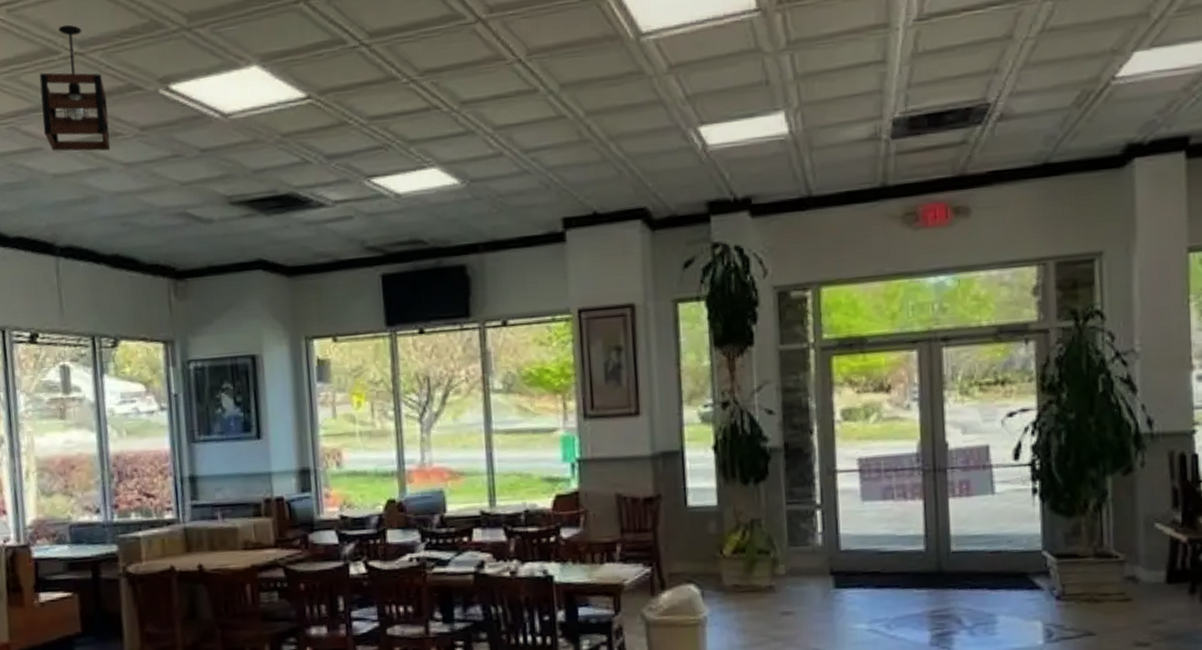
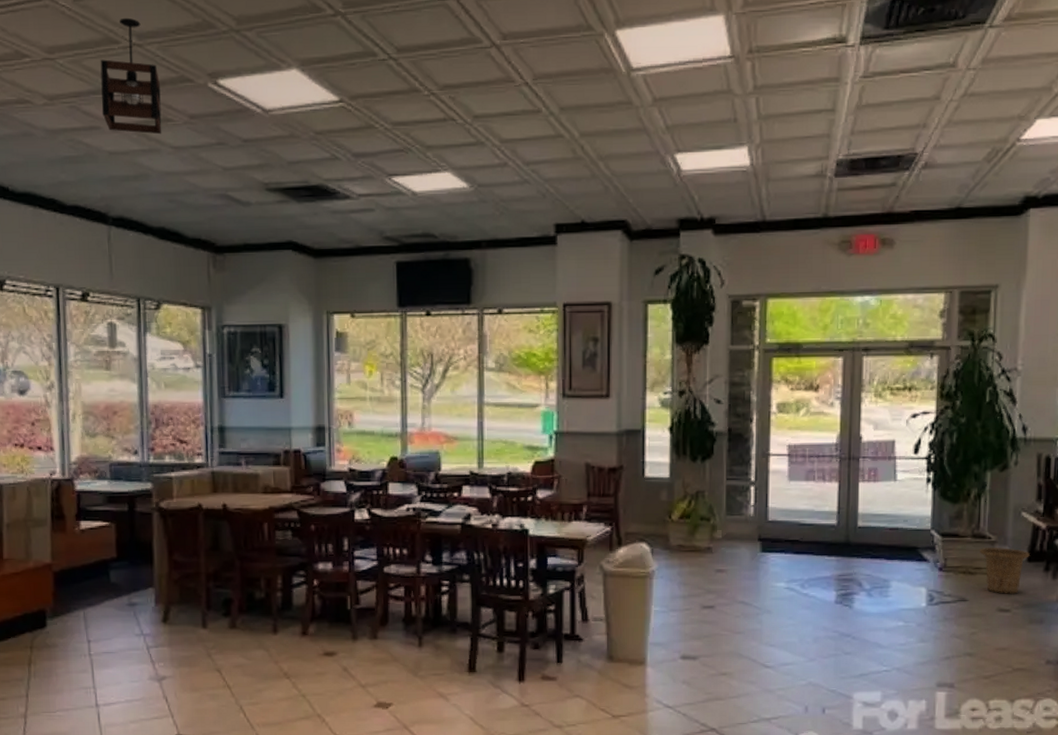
basket: none [1106,568,1169,625] -> present [980,548,1030,594]

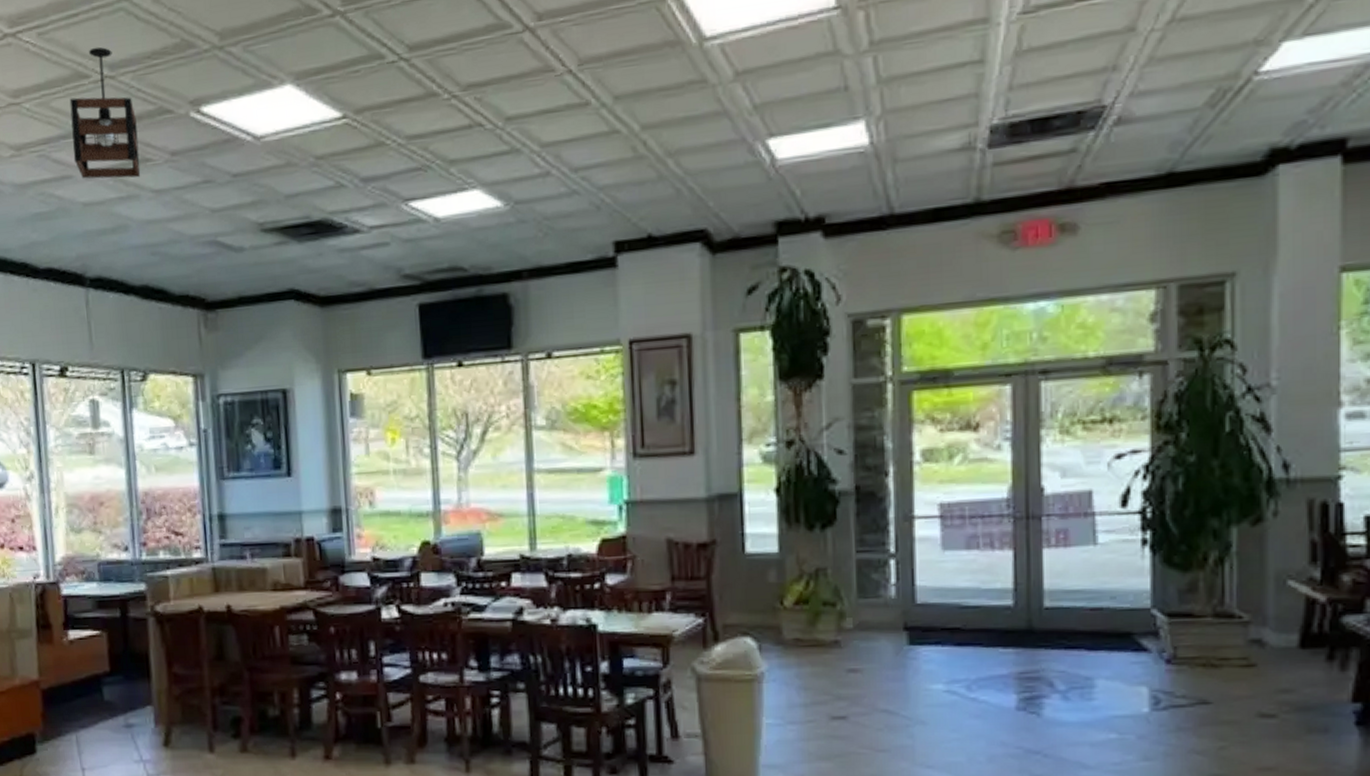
basket: present [980,548,1030,594] -> none [1226,630,1303,694]

